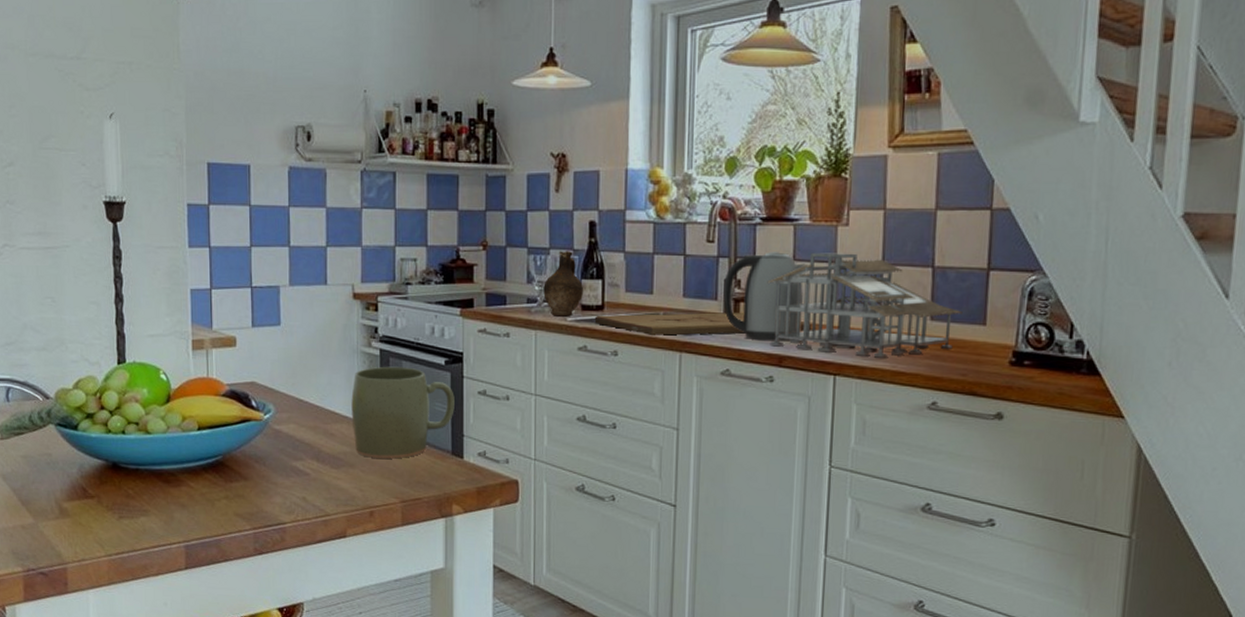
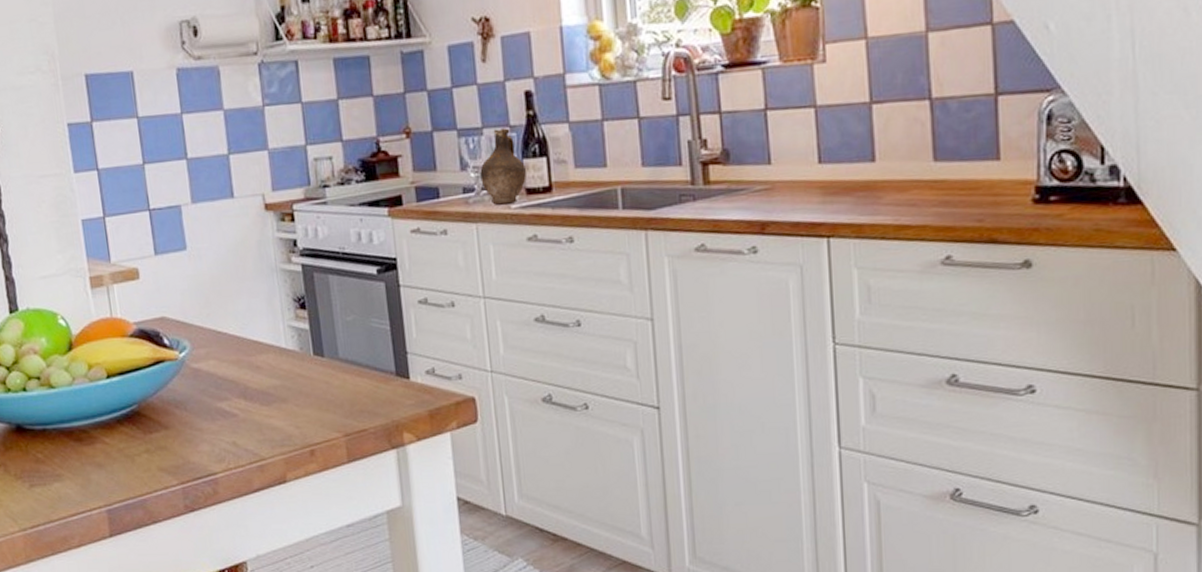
mug: present [351,366,455,459] -> none [275,281,394,389]
cutting board: present [594,312,811,336] -> none [542,177,795,216]
kettle: present [723,252,806,340] -> none [687,102,783,207]
dish rack: present [767,252,963,358] -> none [737,93,971,213]

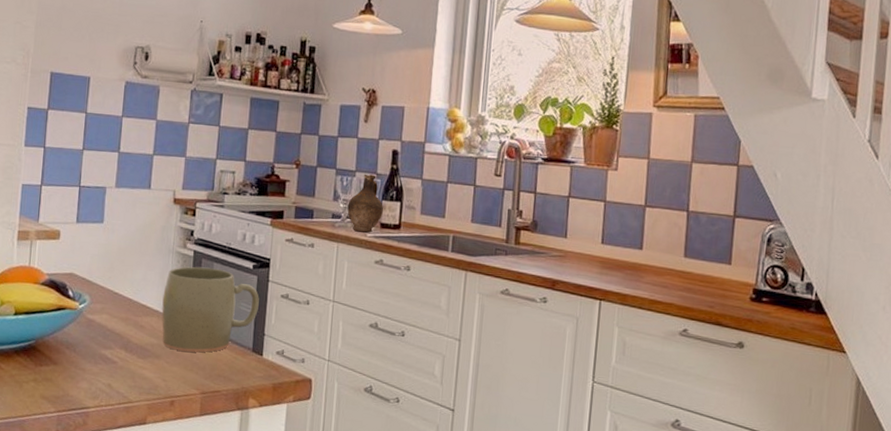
mug: none [275,281,394,389] -> present [161,266,259,353]

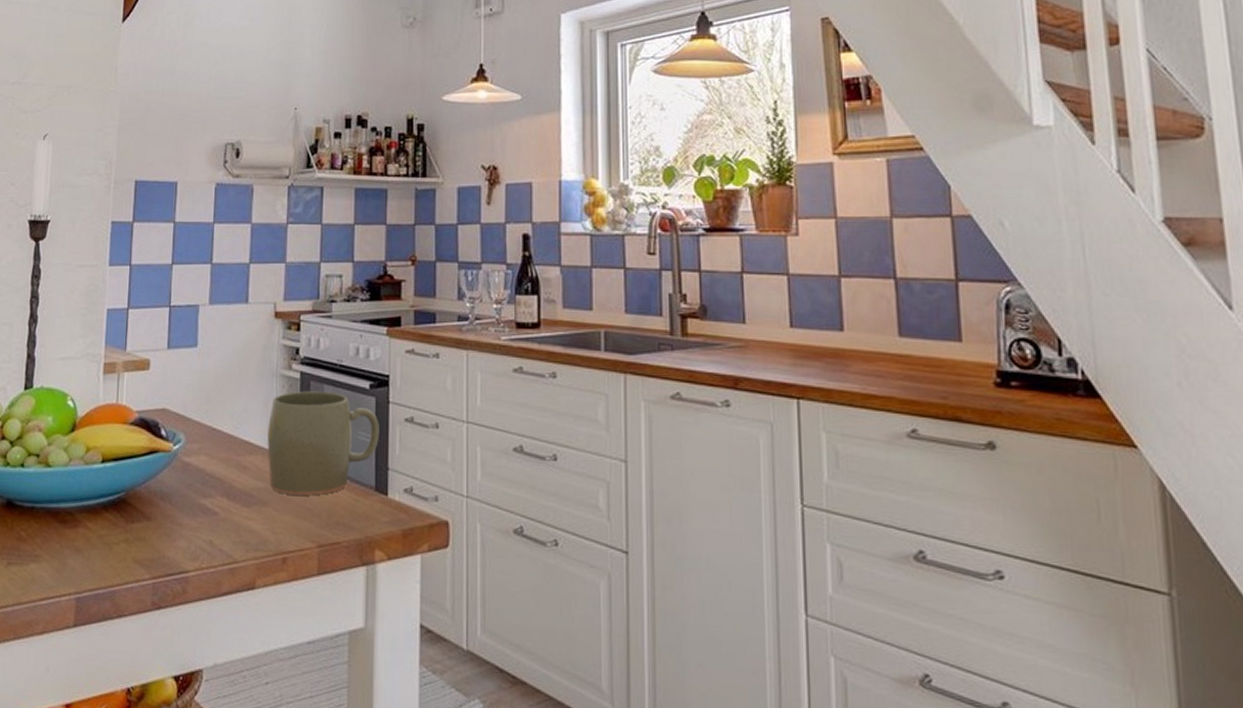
ceramic jug: present [347,174,383,234] -> none [475,265,517,337]

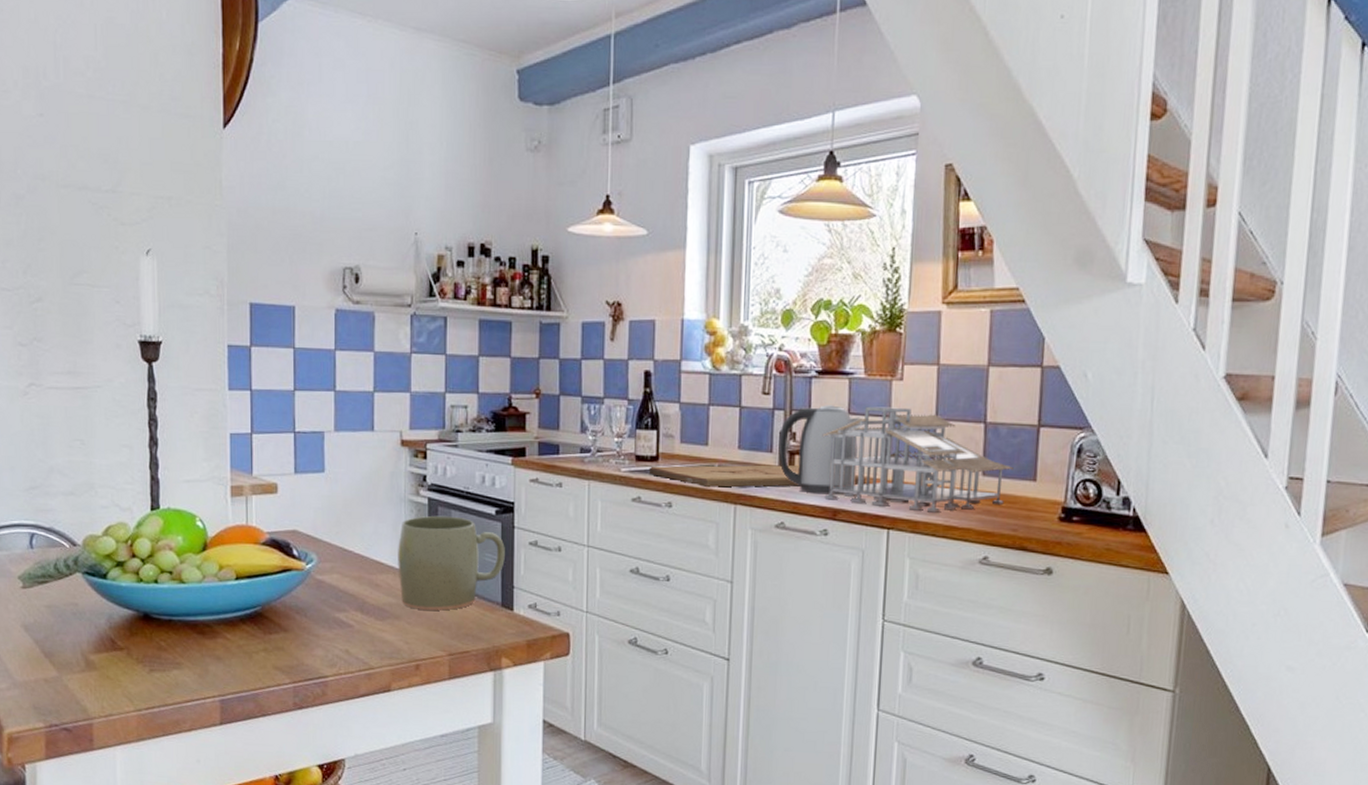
cutting board: none [530,329,767,356] -> present [648,465,865,488]
kettle: none [668,264,756,360] -> present [778,405,861,494]
dish rack: none [715,264,934,379] -> present [822,406,1014,513]

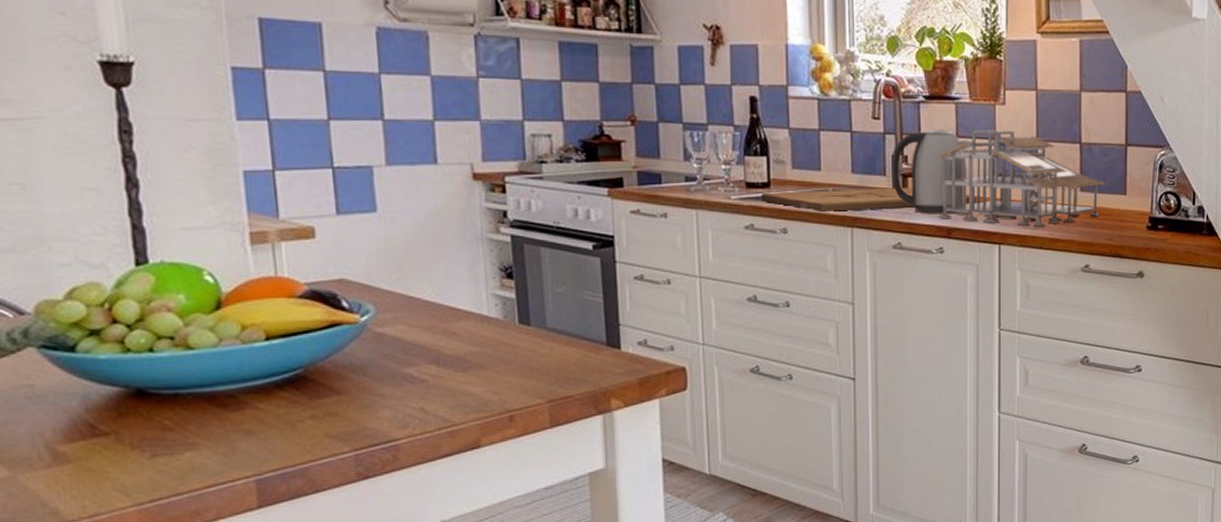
mug: present [398,515,505,611] -> none [477,253,607,356]

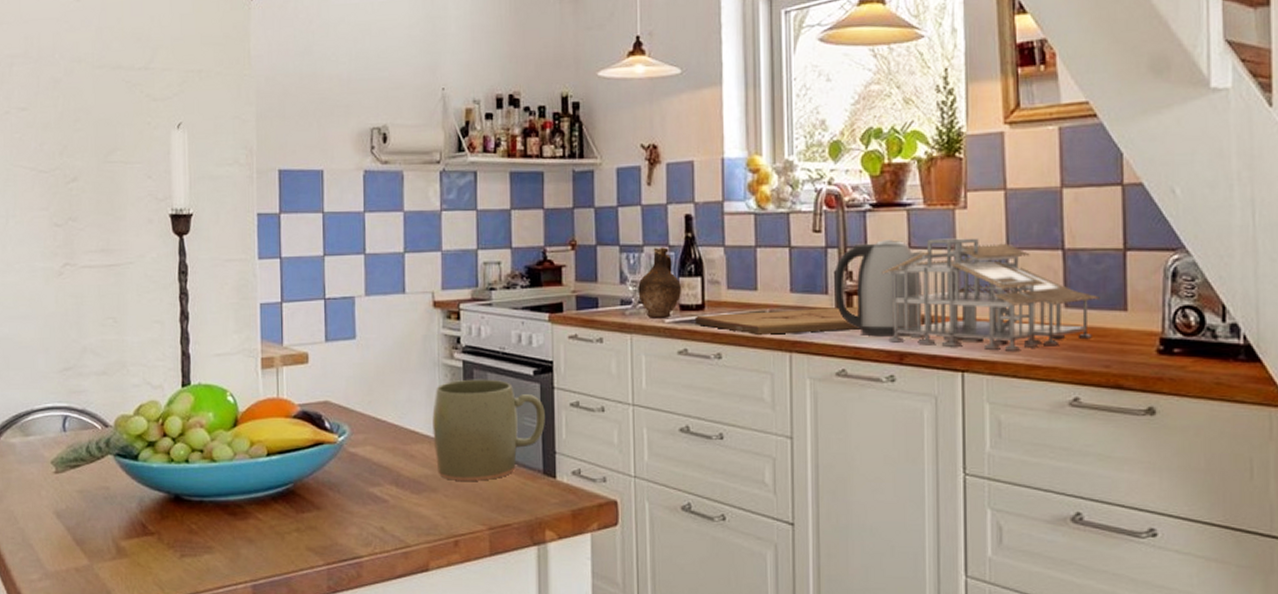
mug: none [477,253,607,356] -> present [432,379,545,481]
ceramic jug: none [703,127,747,196] -> present [638,247,681,320]

